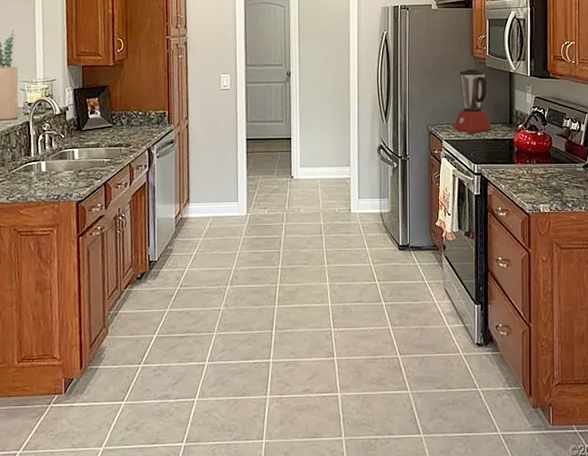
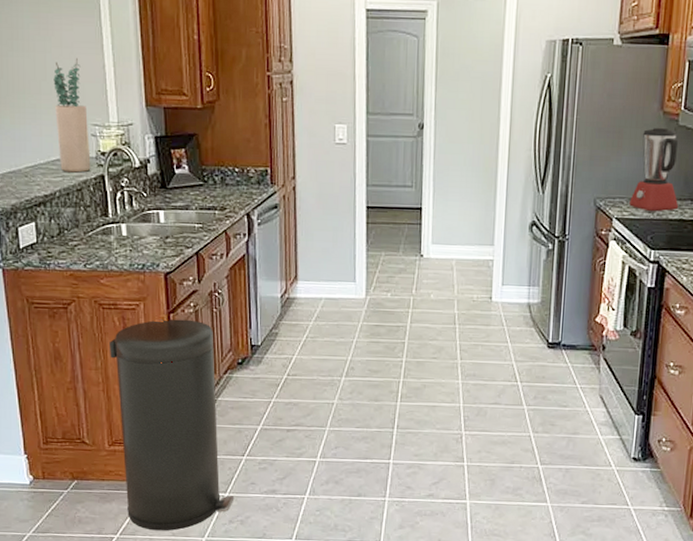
pedal bin: none [24,241,131,444] -> present [110,319,235,531]

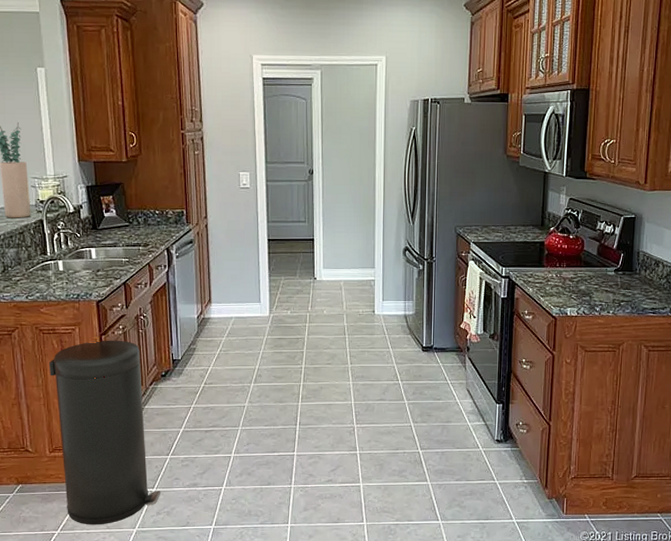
blender: present [629,127,679,213] -> none [483,168,523,238]

